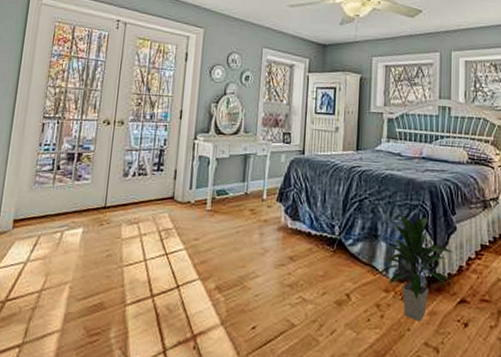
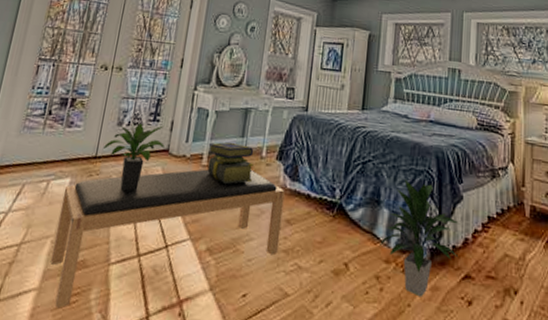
bench: none [70,212,287,347] -> present [50,169,285,309]
potted plant: none [112,172,171,237] -> present [104,122,166,191]
stack of books: none [211,187,256,227] -> present [207,142,254,185]

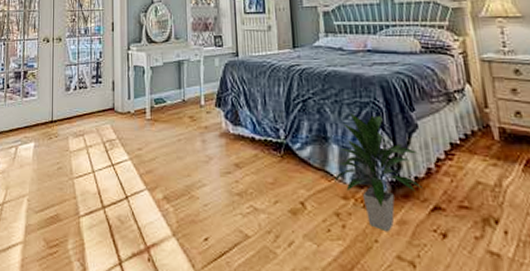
bench: present [50,169,285,309] -> none [29,119,232,259]
potted plant: present [104,122,166,191] -> none [58,86,111,149]
stack of books: present [207,142,254,185] -> none [149,94,195,135]

